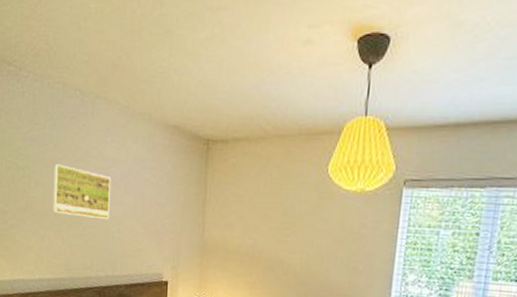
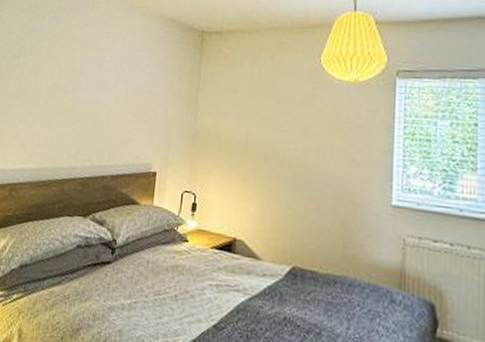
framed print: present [51,164,112,220] -> none [42,53,106,108]

